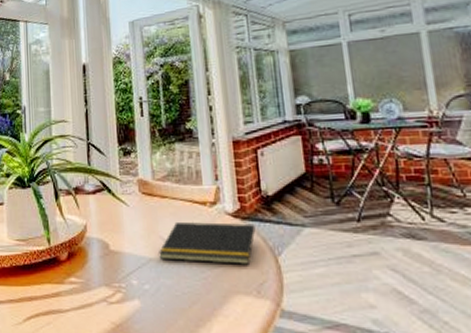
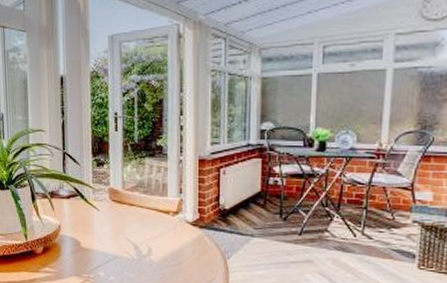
notepad: present [159,222,256,264] -> none [124,227,211,265]

